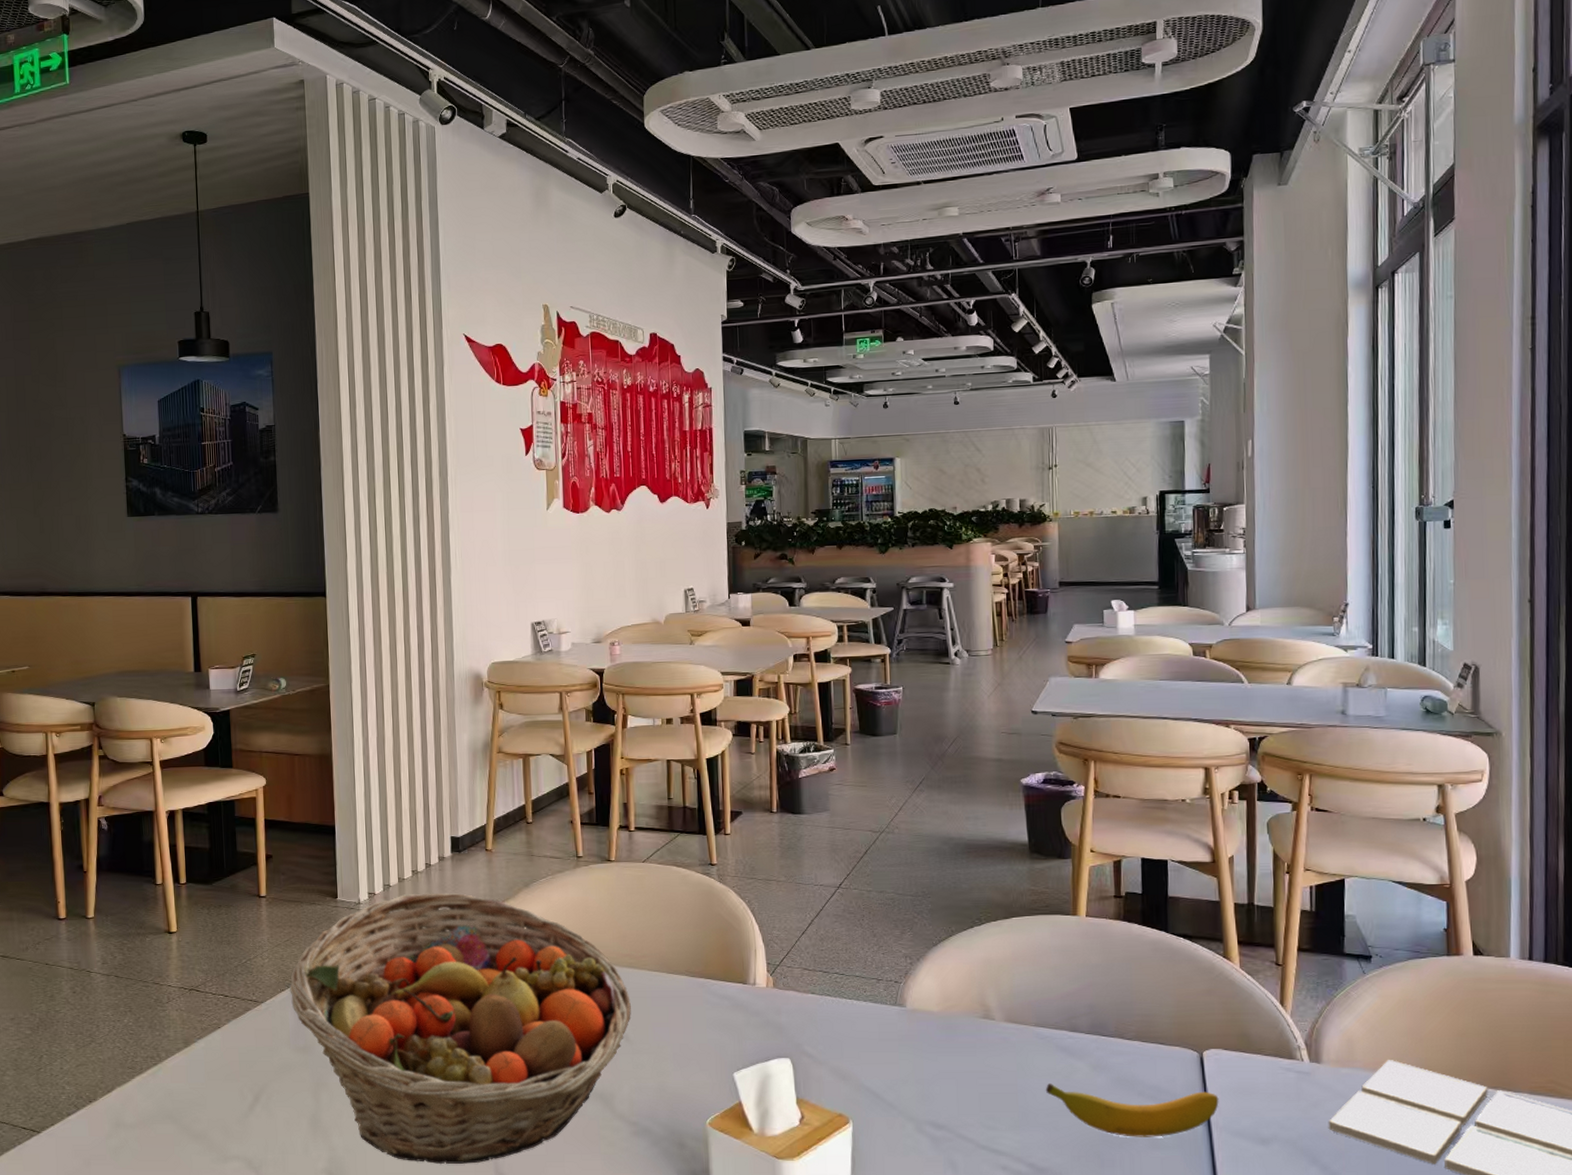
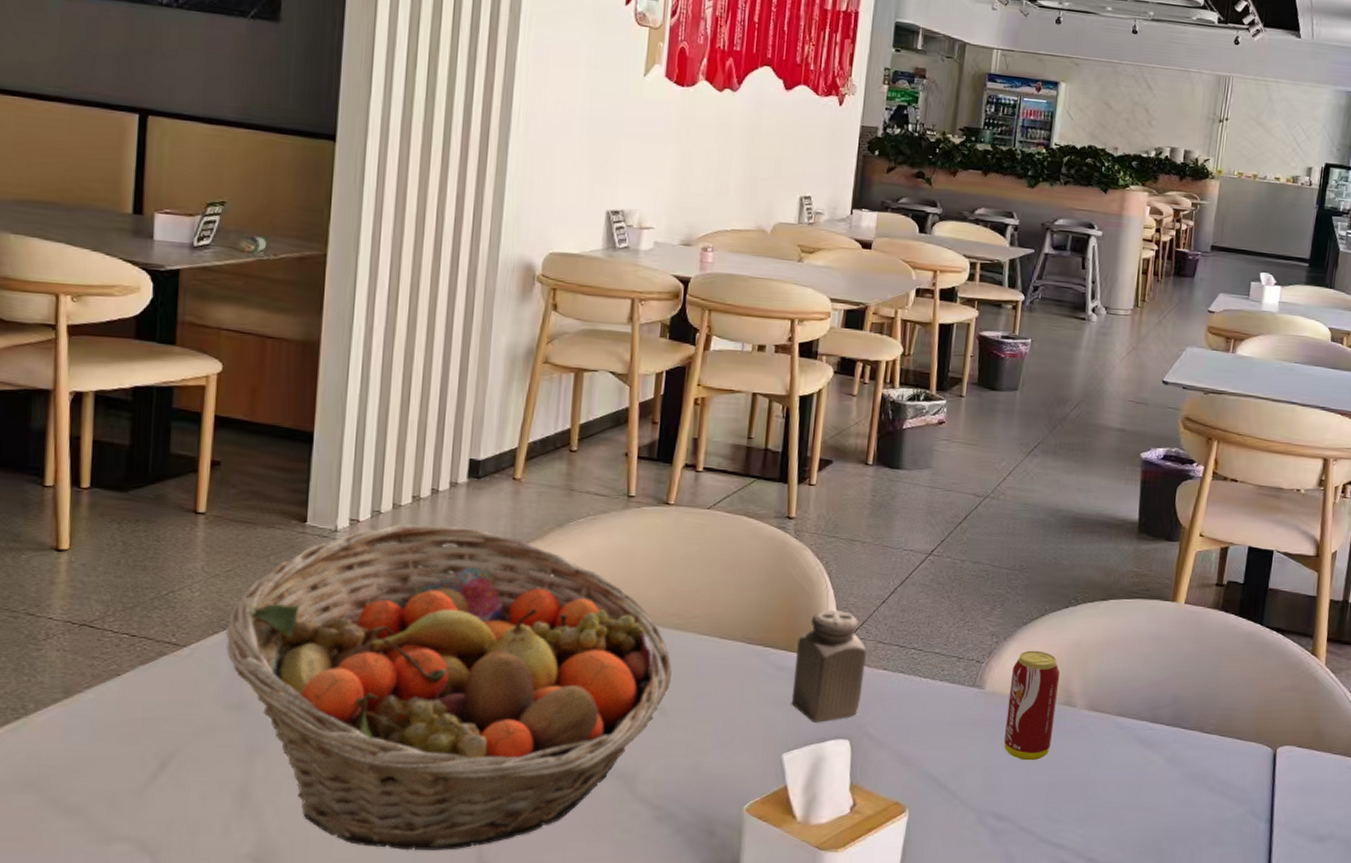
salt shaker: none [733,942,796,1044] -> present [791,609,867,723]
beverage can: none [929,969,976,1072] -> present [1003,650,1060,761]
banana: present [1045,1084,1219,1137] -> none [1116,776,1285,834]

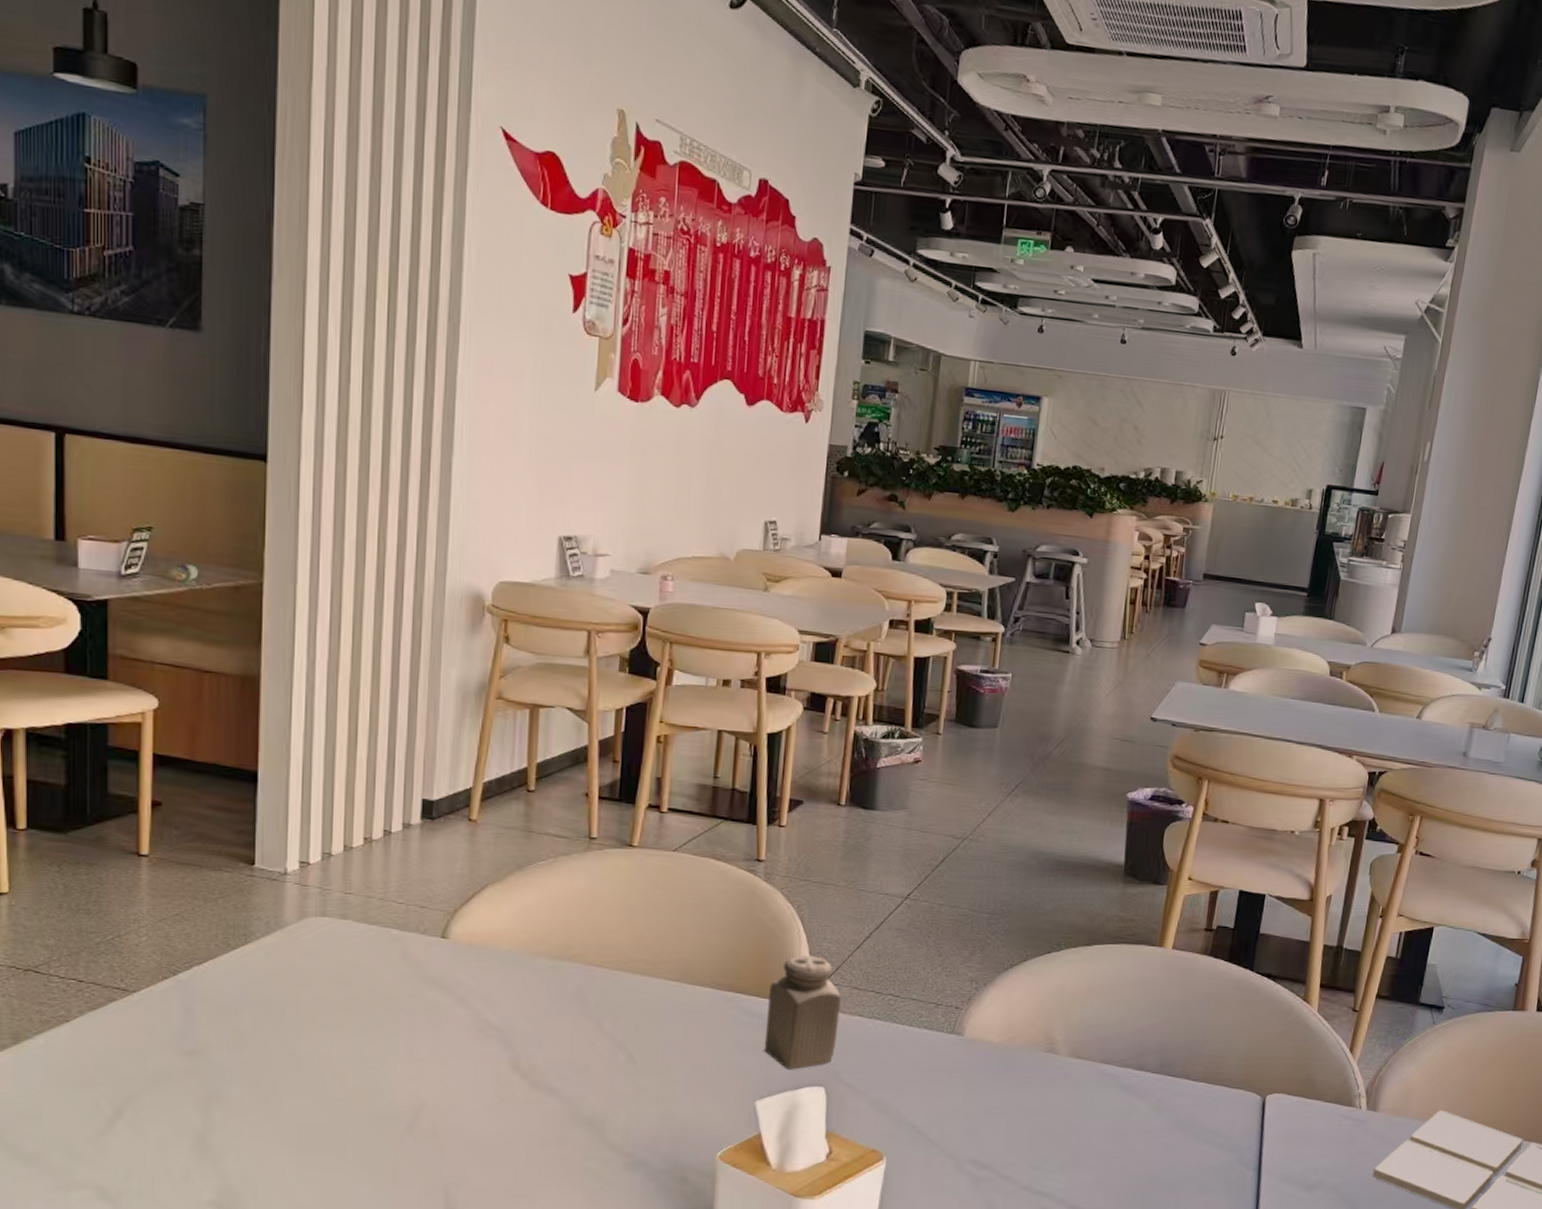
fruit basket: present [226,524,672,851] -> none [176,866,640,1198]
beverage can: present [1003,650,1060,761] -> none [983,996,1042,1109]

